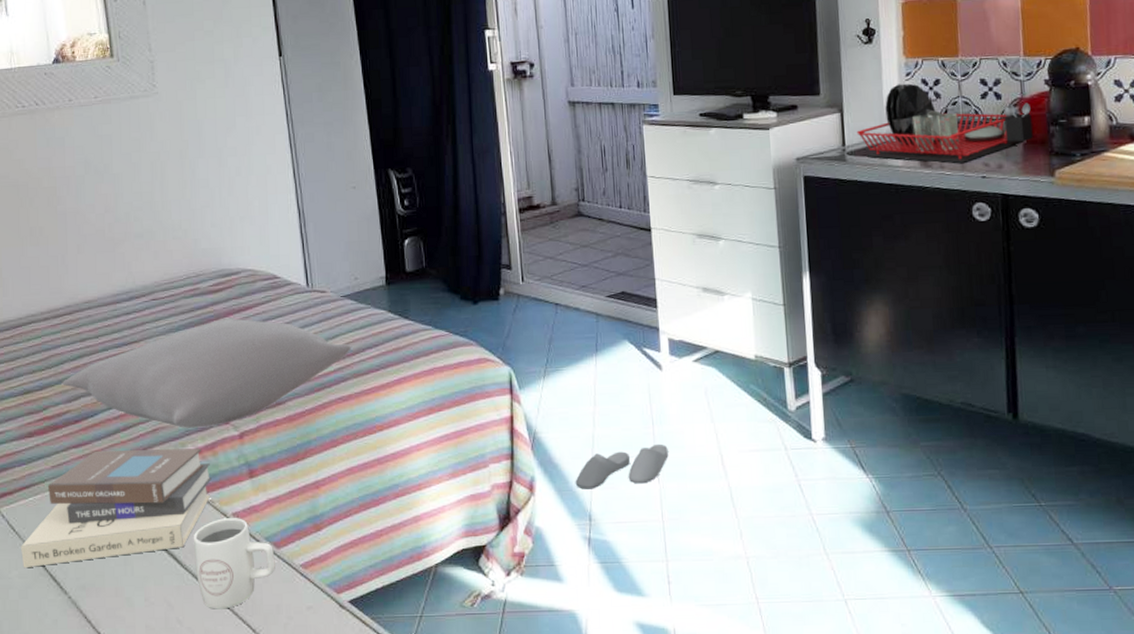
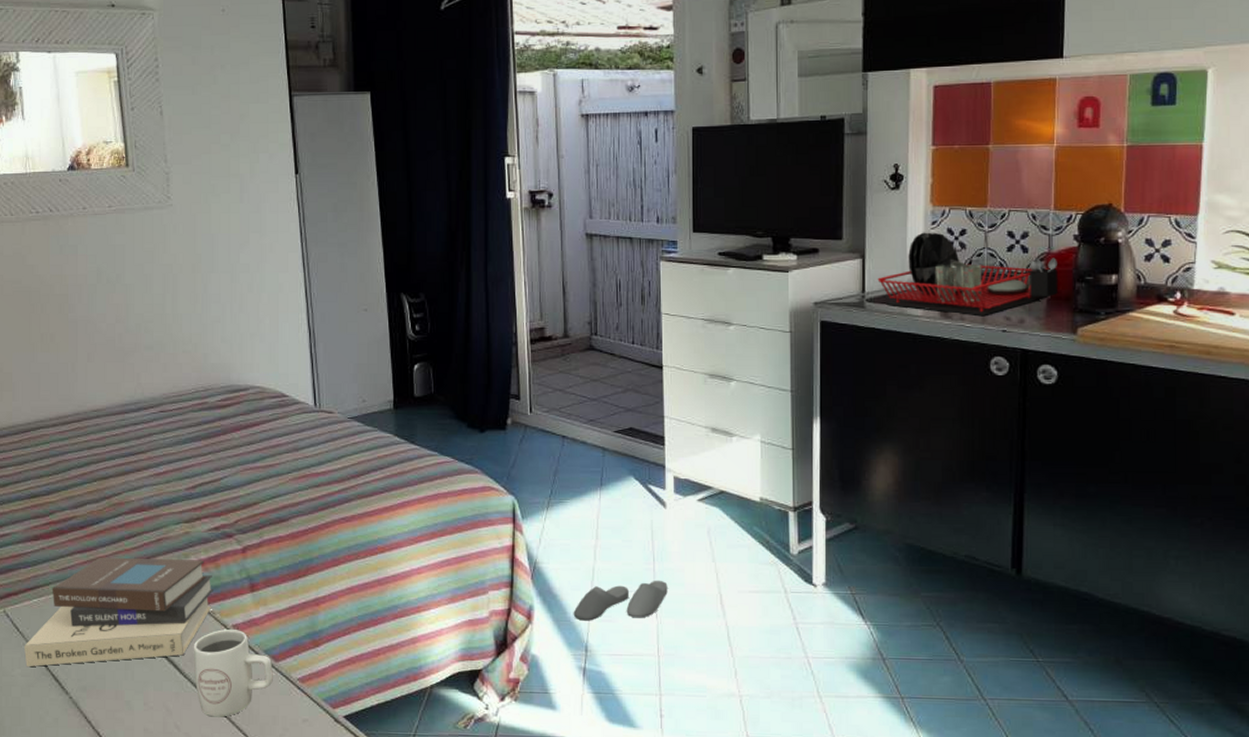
pillow: present [63,318,351,428] -> none [69,434,356,540]

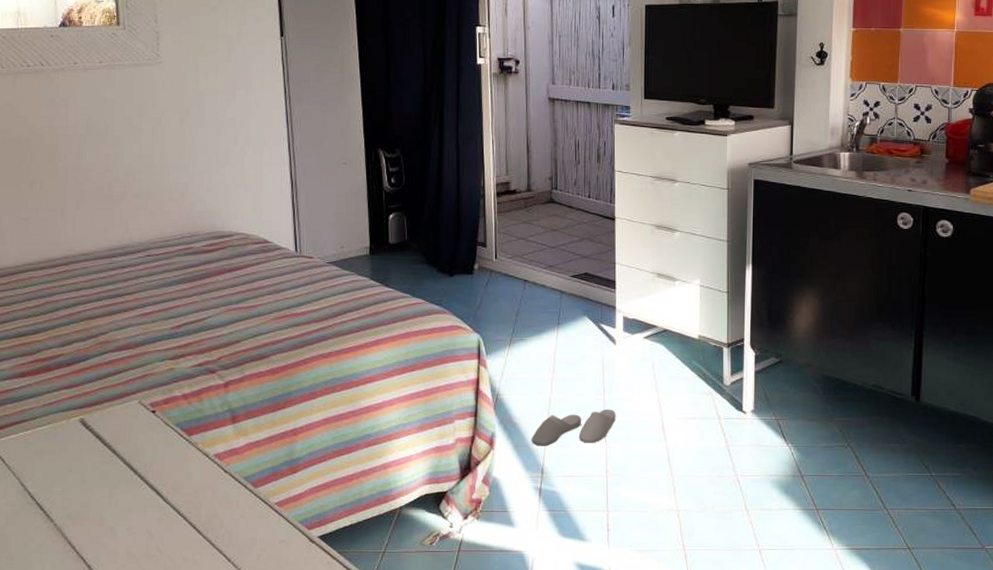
books: present [24,557,213,667] -> none [10,392,196,497]
mug: present [193,629,273,717] -> none [175,459,252,540]
dish rack: present [877,232,1058,317] -> none [803,103,955,178]

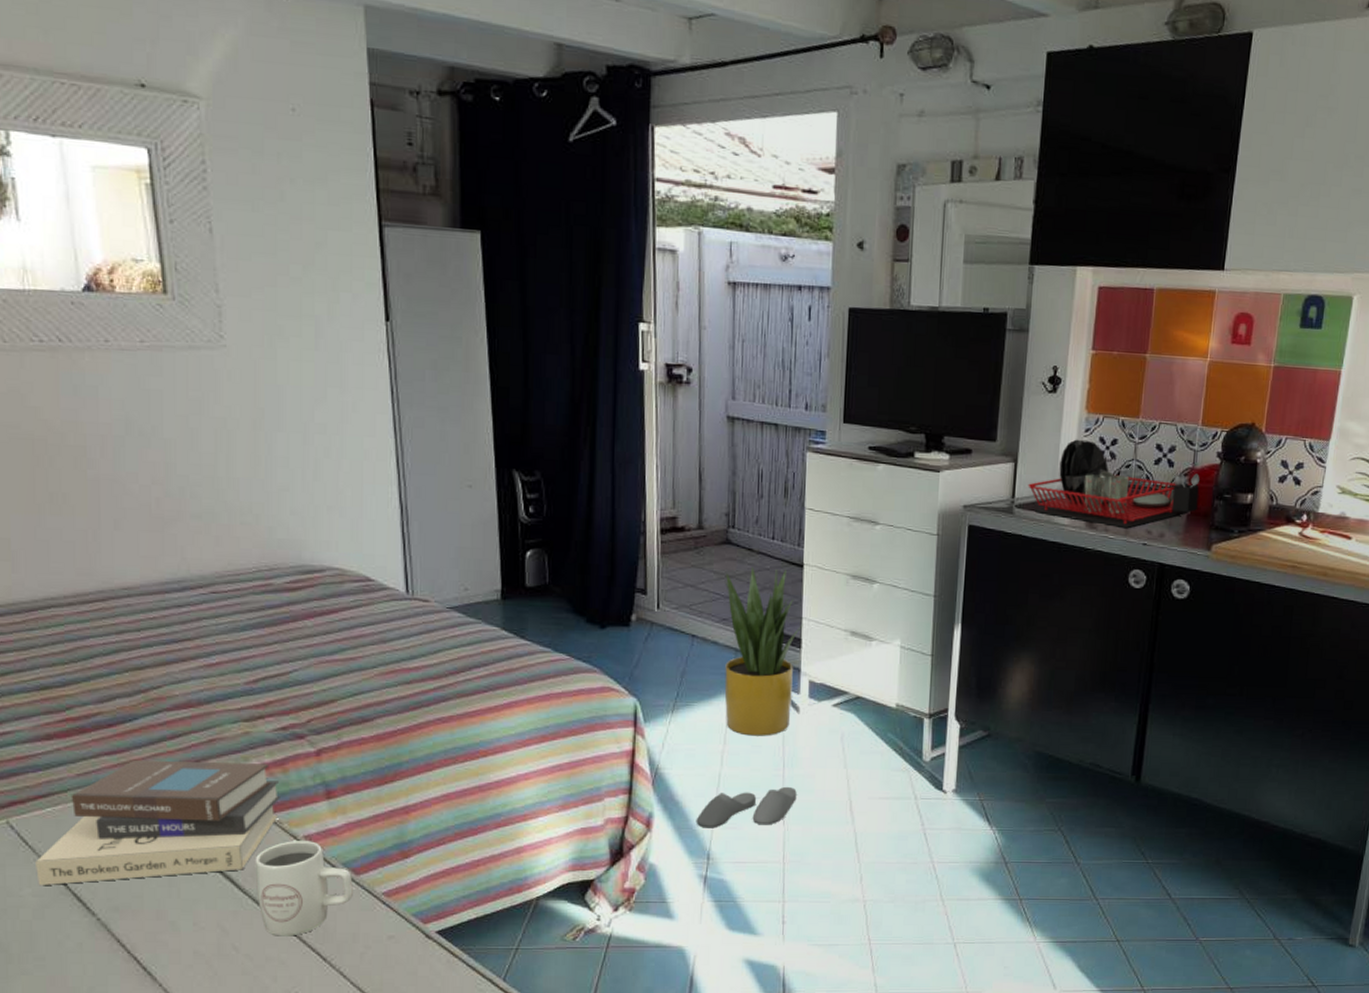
books: none [10,392,196,497] -> present [36,759,280,886]
mug: none [175,459,252,540] -> present [255,841,353,936]
planter: none [550,221,617,365] -> present [724,567,803,736]
dish rack: none [803,103,955,178] -> present [1028,439,1200,529]

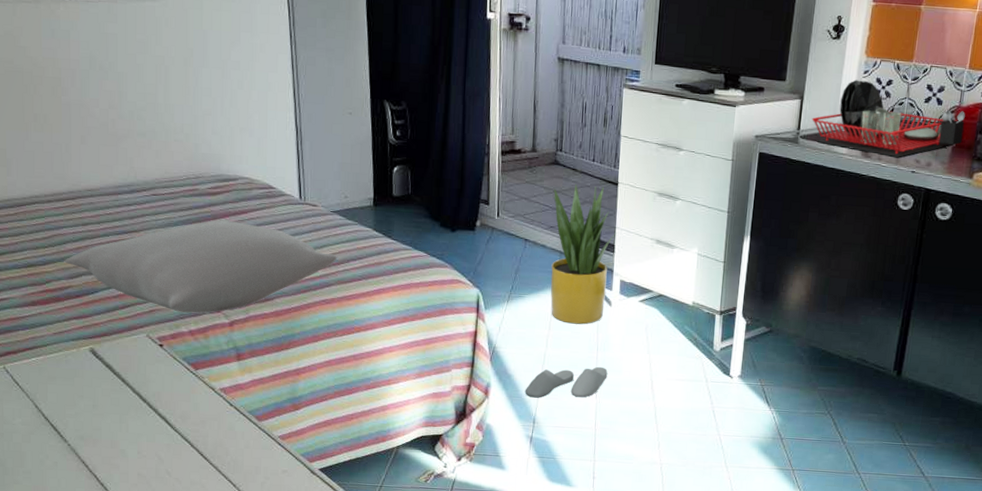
books: present [36,759,280,886] -> none [24,323,202,418]
pillow: none [92,621,456,741] -> present [65,219,337,313]
mug: present [255,841,353,936] -> none [183,392,256,466]

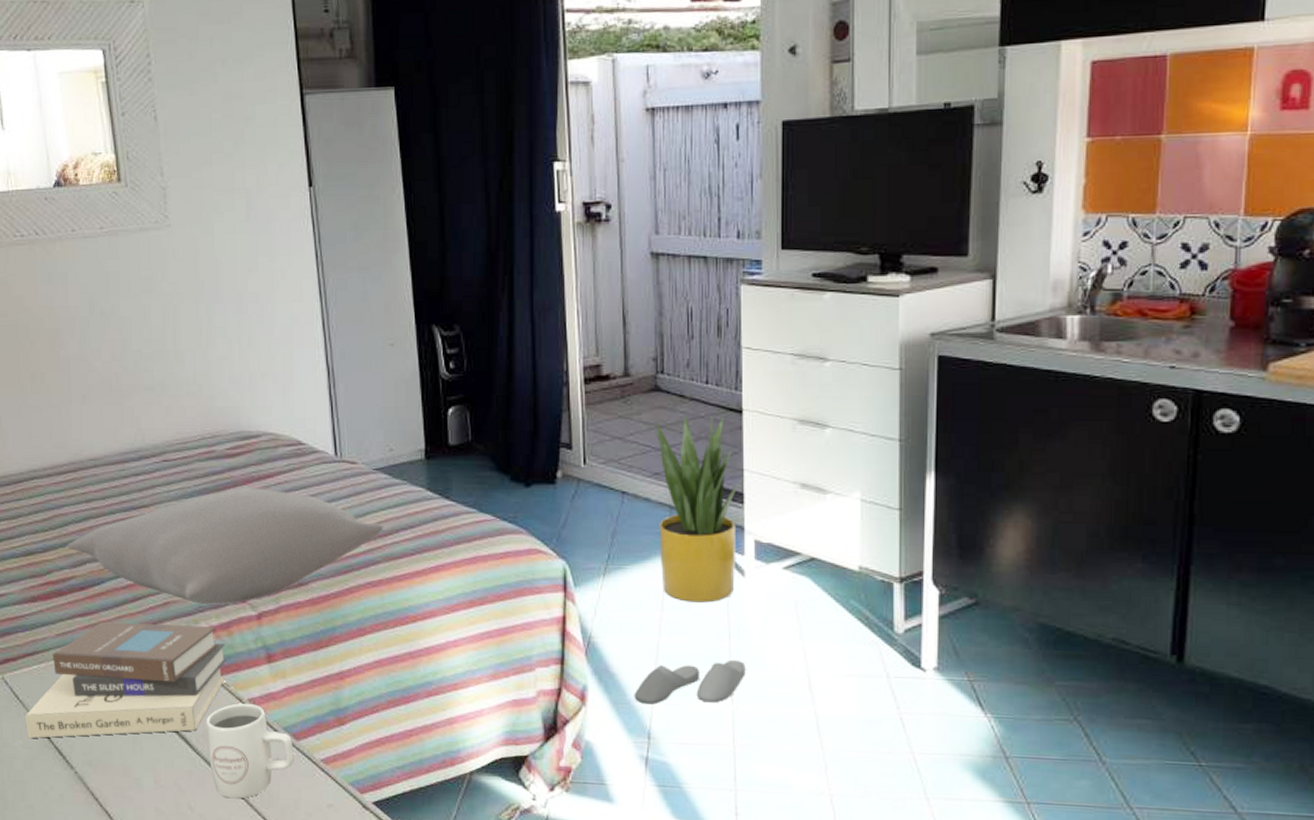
books: none [24,323,202,418] -> present [25,621,227,739]
mug: none [183,392,256,466] -> present [206,703,294,799]
dish rack: present [812,80,965,158] -> none [1011,245,1246,350]

